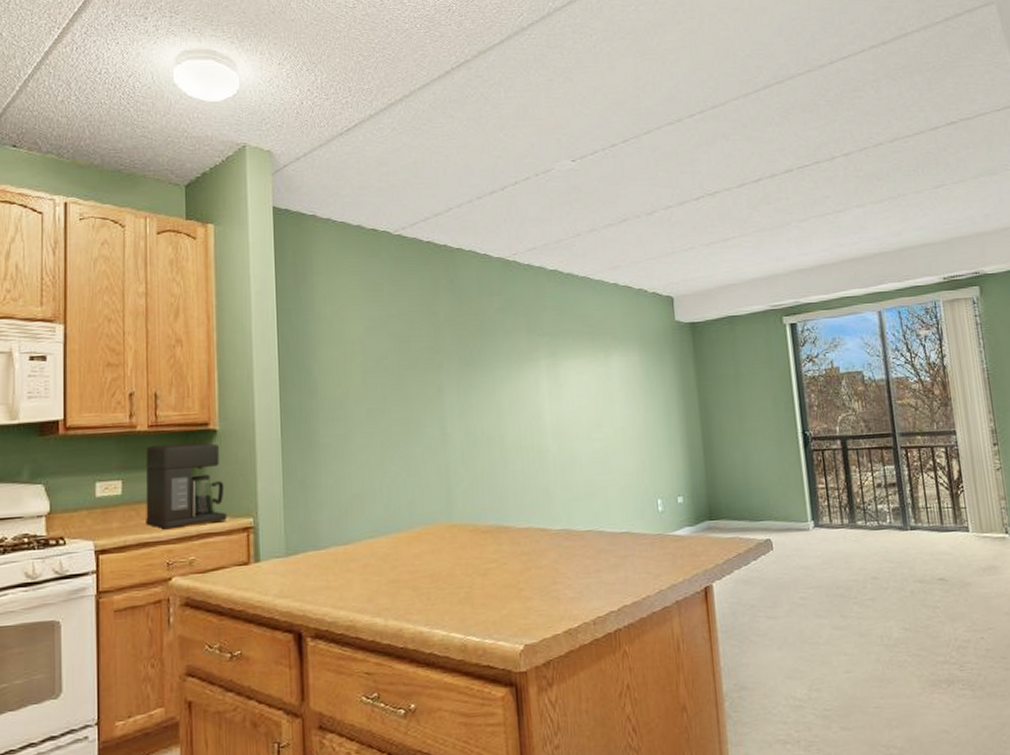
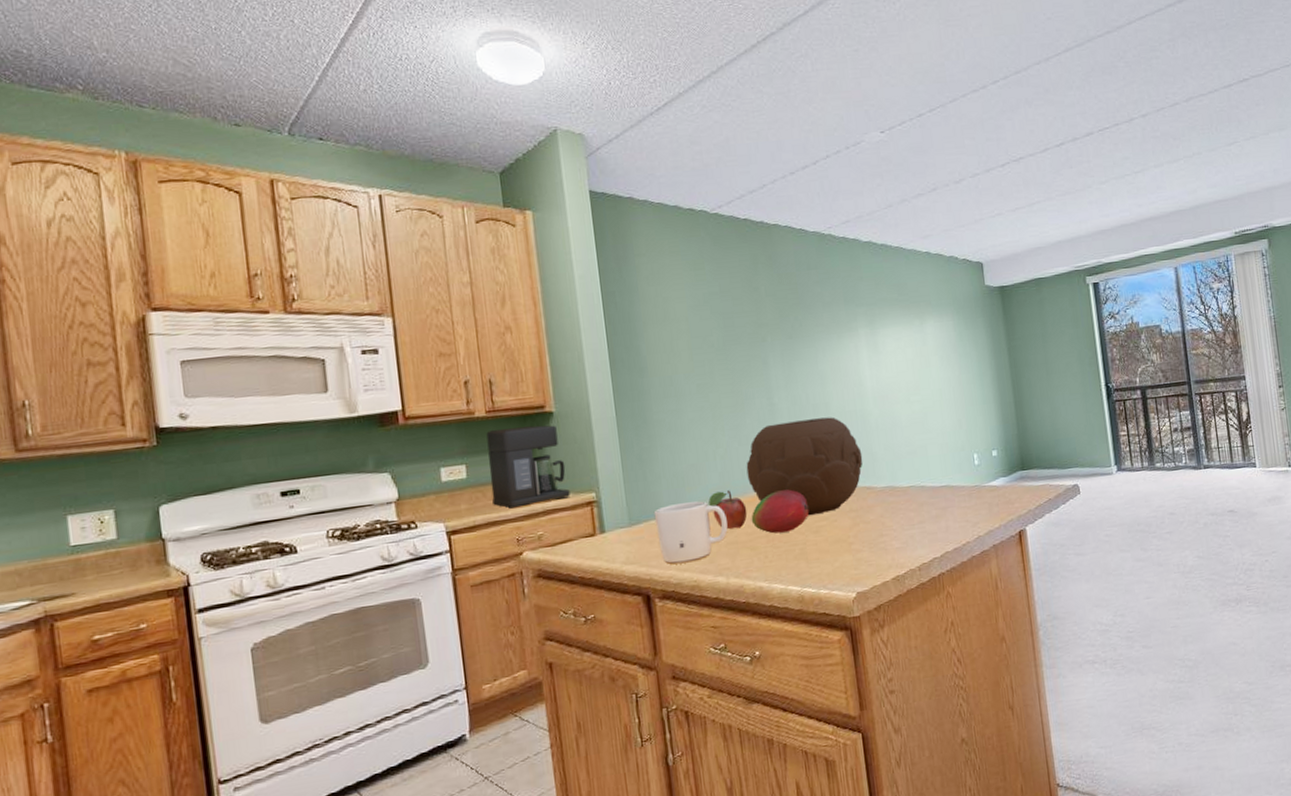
mug: none [312,533,390,601] -> present [653,501,728,565]
fruit: none [371,523,412,567] -> present [708,490,748,530]
decorative bowl: none [413,451,538,557] -> present [746,417,863,516]
fruit: none [415,526,478,574] -> present [751,489,810,534]

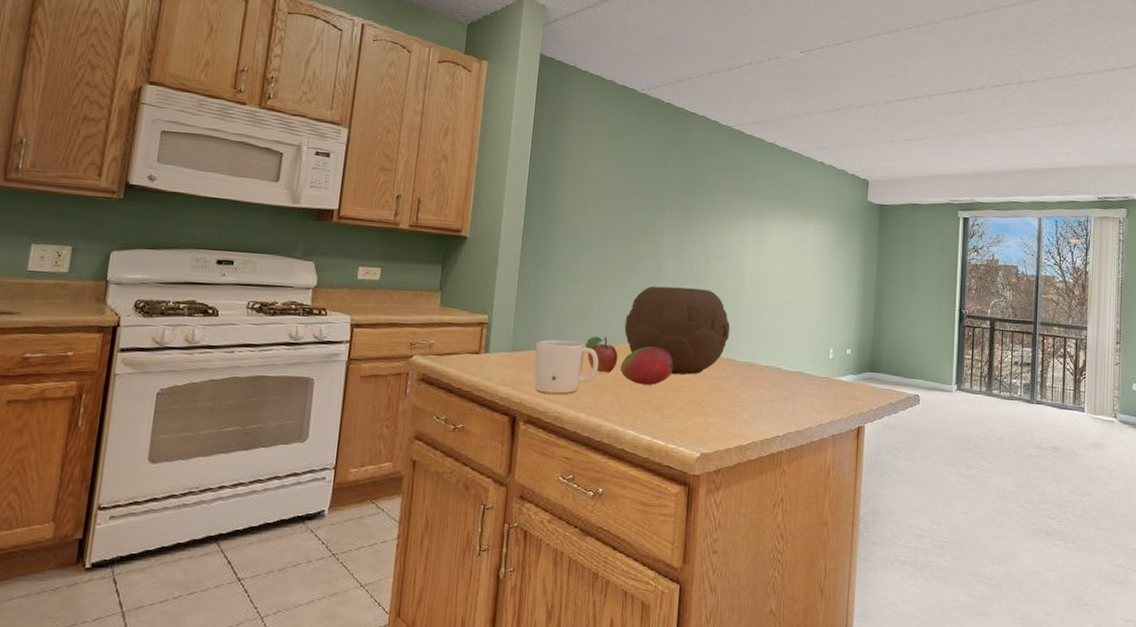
coffee maker: present [486,425,570,508] -> none [397,243,468,315]

